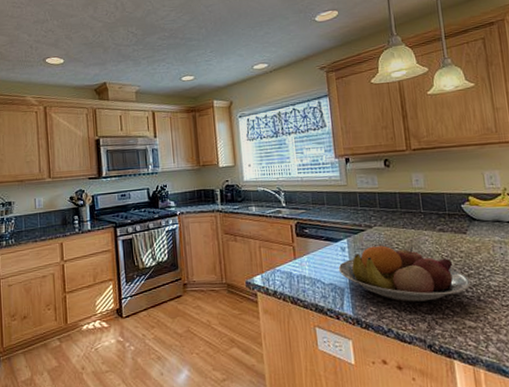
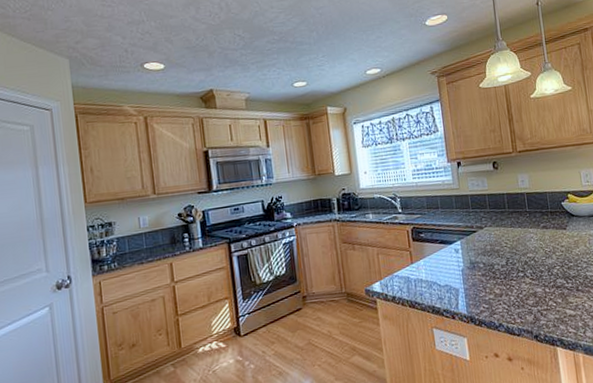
fruit bowl: present [338,245,471,302] -> none [453,244,571,297]

